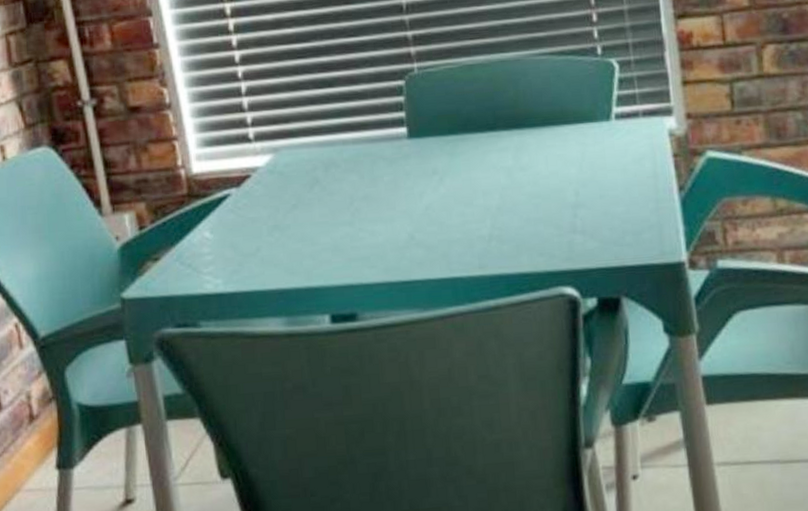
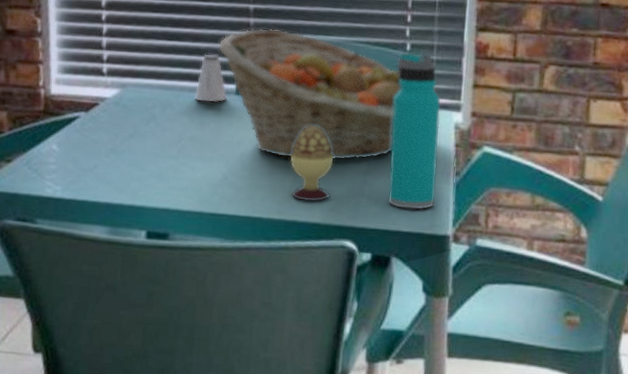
saltshaker: none [360,96,398,154] -> present [195,53,227,103]
fruit basket: none [378,54,600,203] -> present [218,28,402,161]
decorative egg: none [482,159,537,250] -> present [289,125,335,202]
water bottle: none [589,54,661,240] -> present [388,52,441,210]

